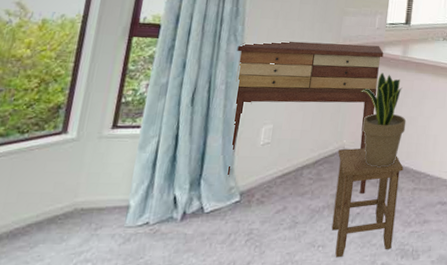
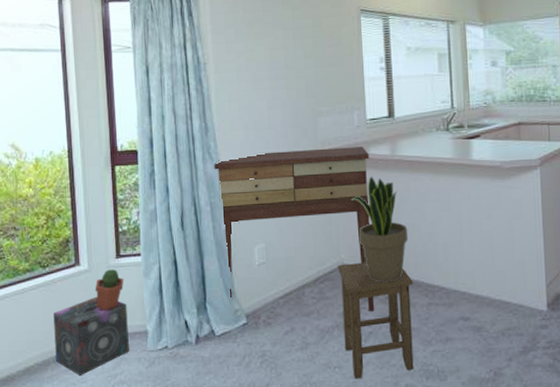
speaker: none [10,167,113,253] -> present [53,296,129,375]
succulent plant: none [76,140,116,182] -> present [95,269,124,310]

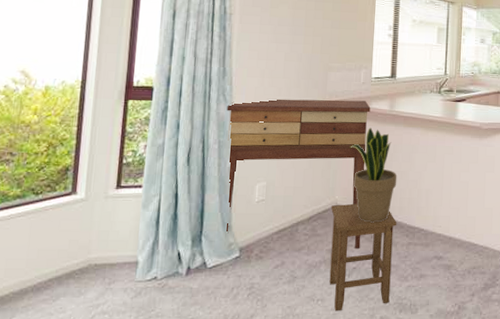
speaker: present [53,296,129,375] -> none [34,225,120,305]
succulent plant: present [95,269,124,310] -> none [88,199,122,240]

